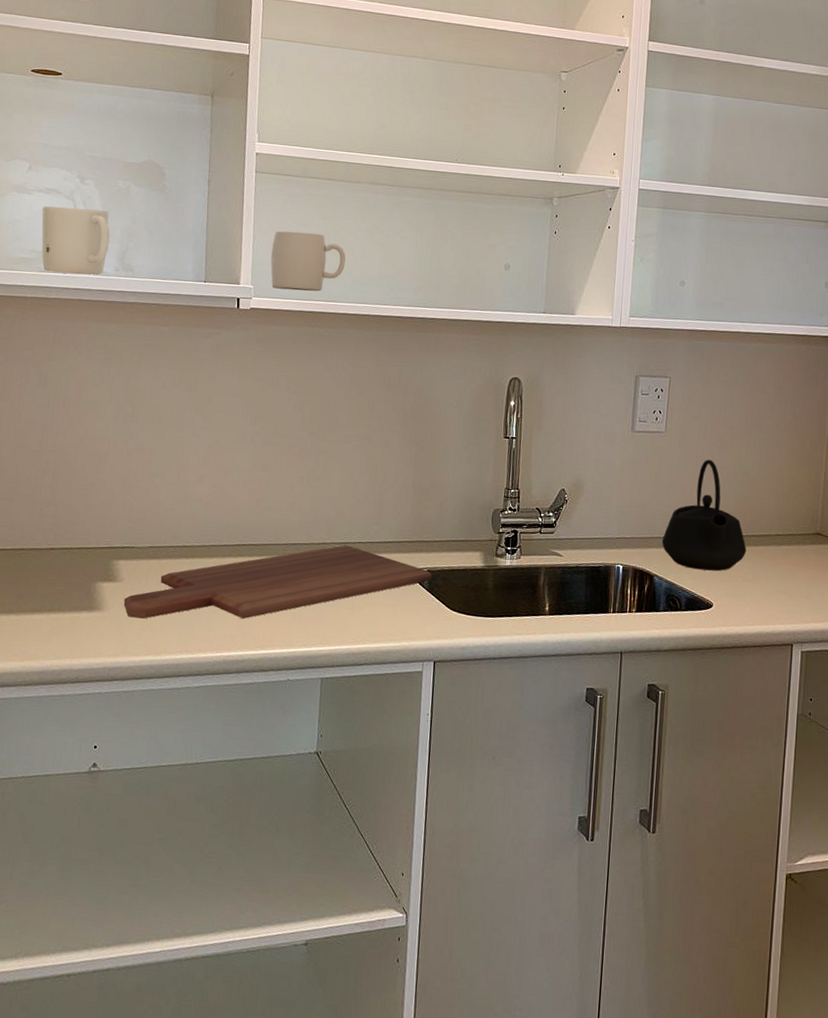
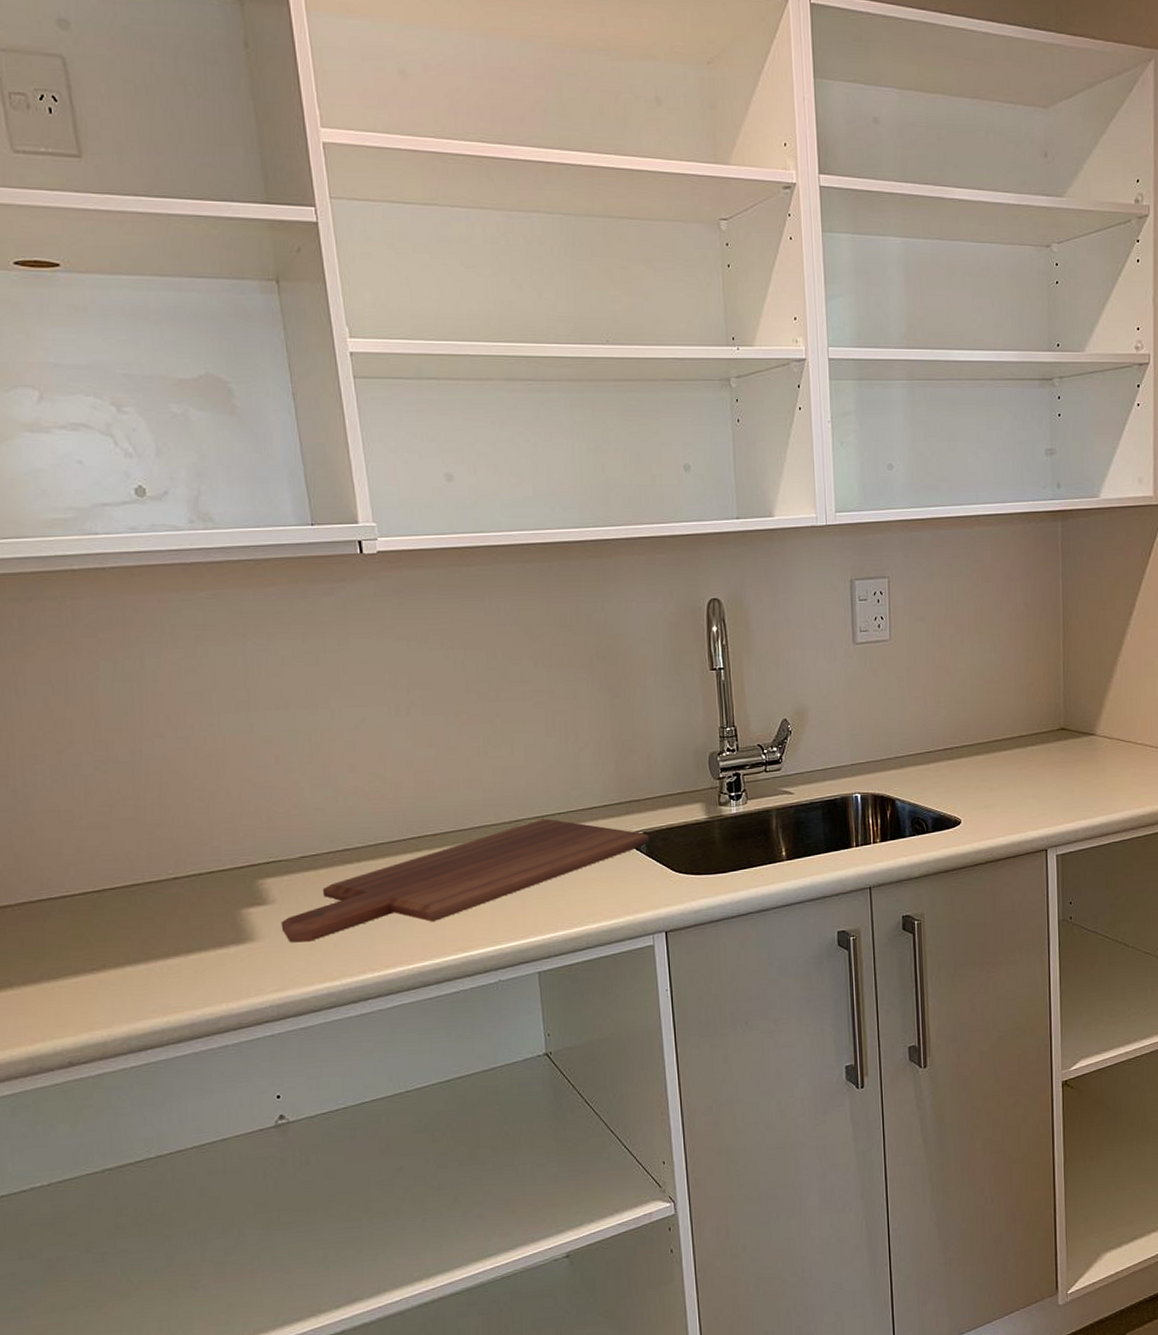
mug: present [41,206,110,275] -> none [69,446,174,534]
mug: present [270,231,346,292] -> none [391,449,489,524]
kettle: present [661,459,747,571] -> none [899,664,991,786]

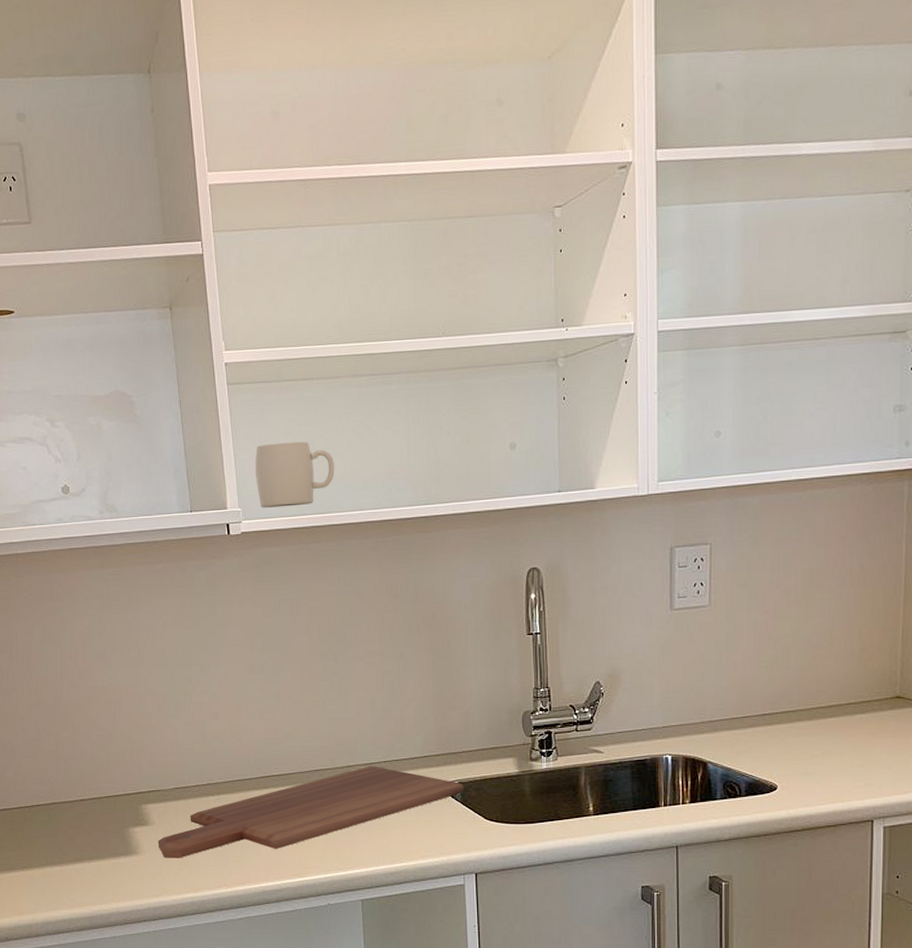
mug: none [391,449,489,524] -> present [254,441,335,508]

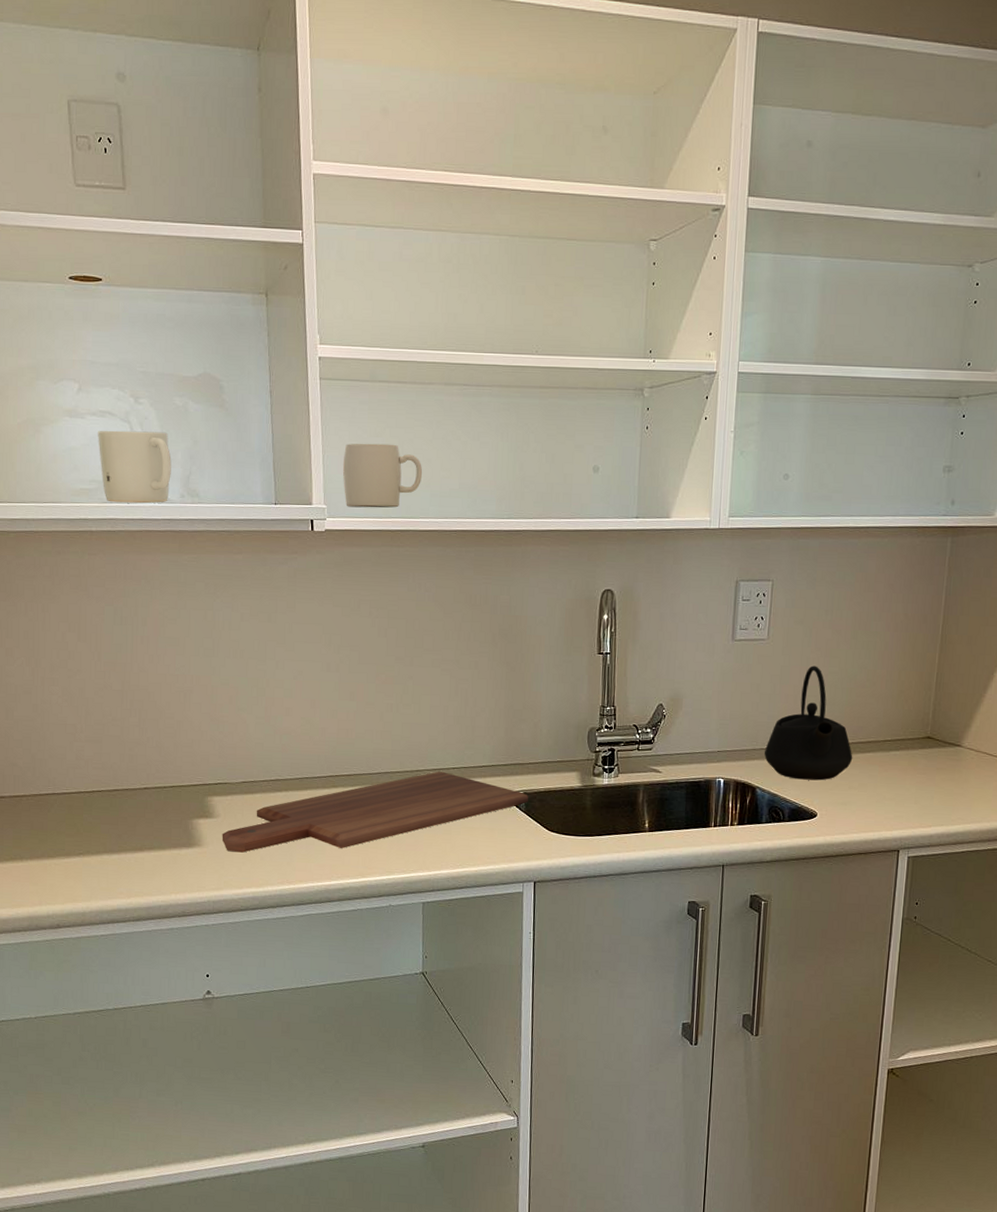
mug: none [17,452,89,525] -> present [97,430,172,504]
kettle: none [713,629,813,751] -> present [764,665,853,781]

